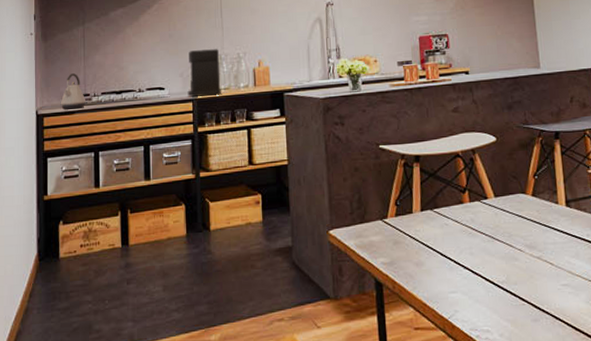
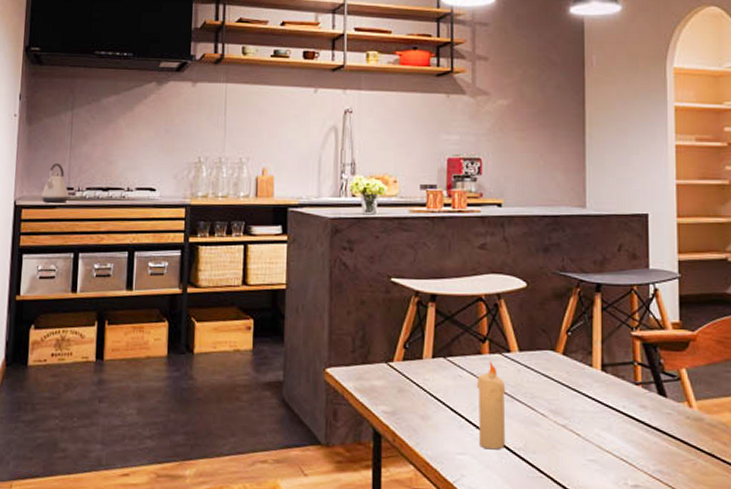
coffee maker: present [187,49,221,97] -> none [180,150,219,203]
candle: none [461,208,491,286] -> present [477,361,506,450]

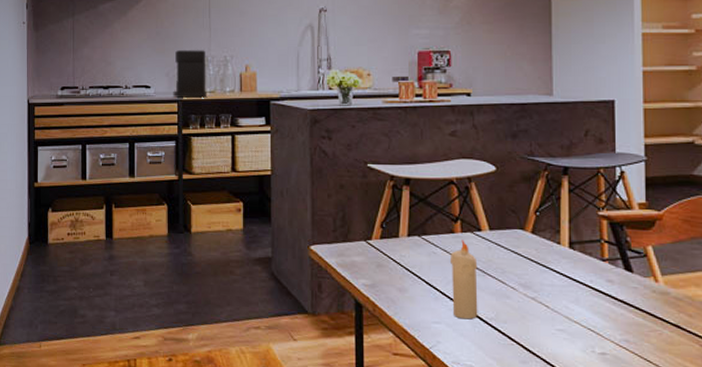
kettle: present [41,163,69,203] -> none [50,65,75,101]
coffee maker: none [180,150,219,203] -> present [173,50,206,98]

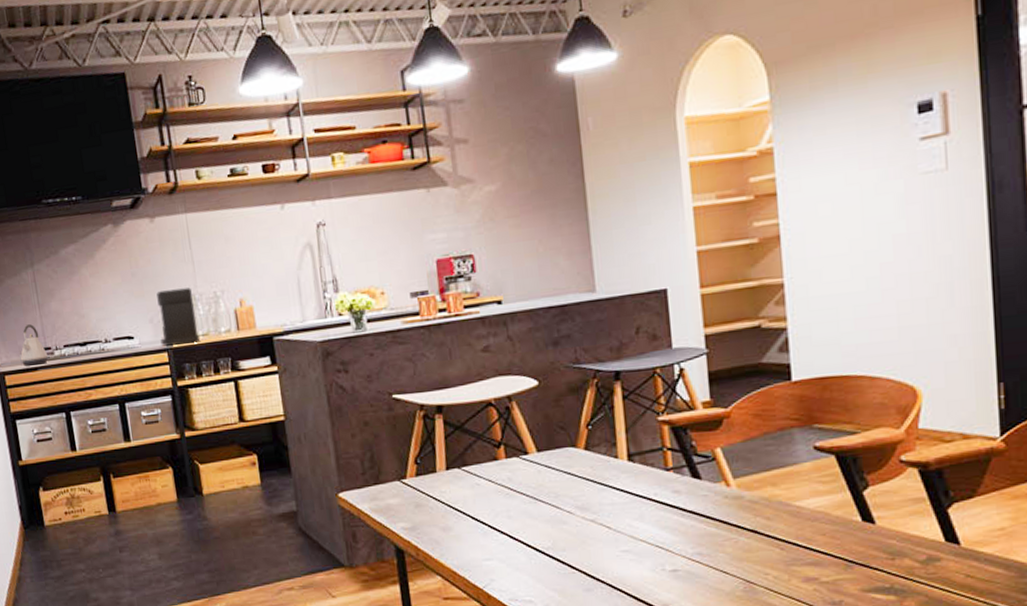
kettle: none [50,65,75,101] -> present [20,324,49,366]
candle: present [451,239,478,320] -> none [496,466,533,553]

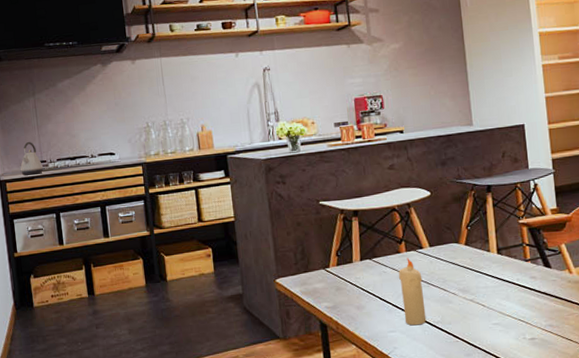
coffee maker: present [156,287,199,346] -> none [135,115,168,161]
candle: none [496,466,533,553] -> present [399,257,427,326]

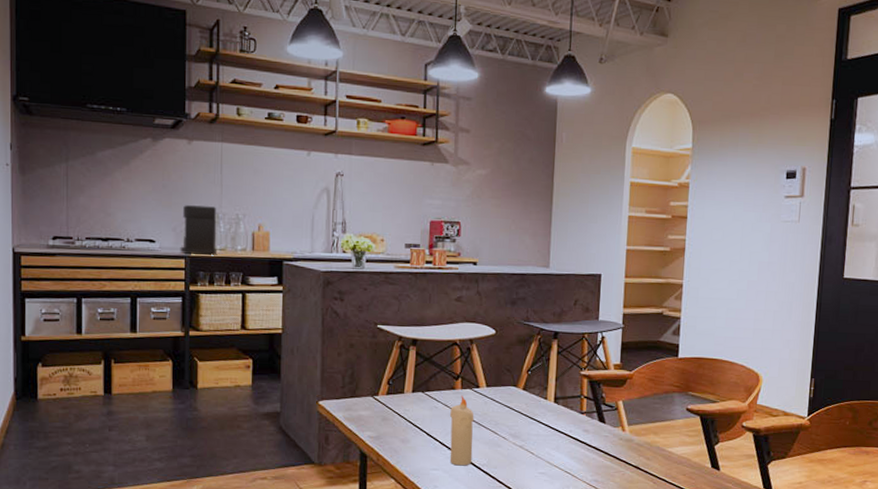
kettle: present [20,142,44,176] -> none [40,213,69,251]
coffee maker: none [135,115,168,161] -> present [180,205,216,255]

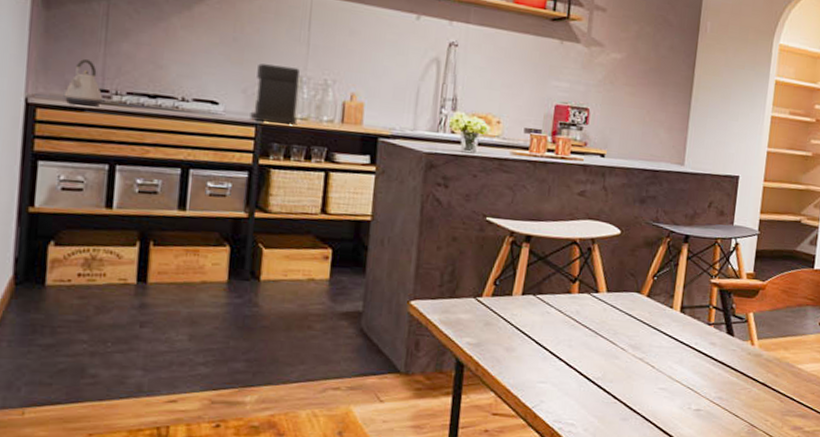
kettle: none [40,213,69,251] -> present [63,59,104,107]
candle: present [450,395,474,466] -> none [560,300,591,379]

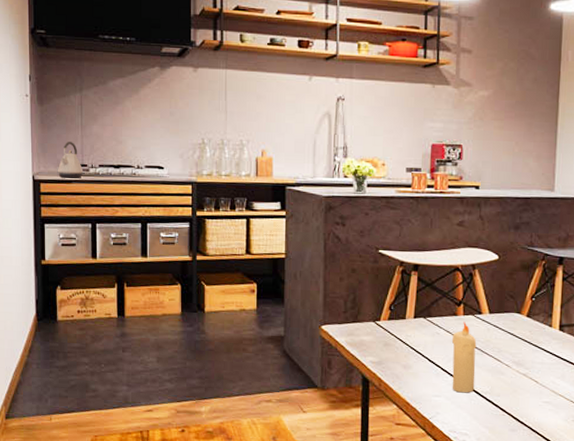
coffee maker: present [250,63,300,125] -> none [187,132,222,181]
candle: none [560,300,591,379] -> present [452,321,477,393]

